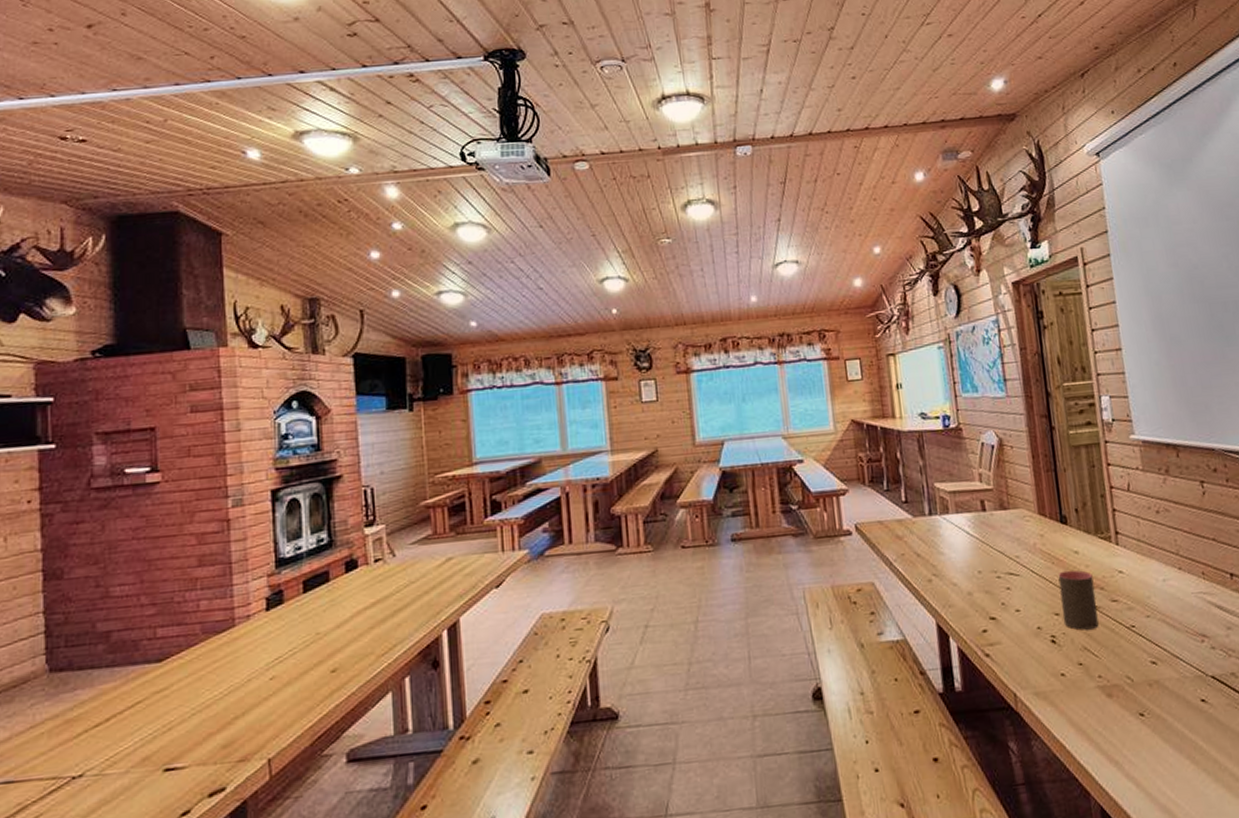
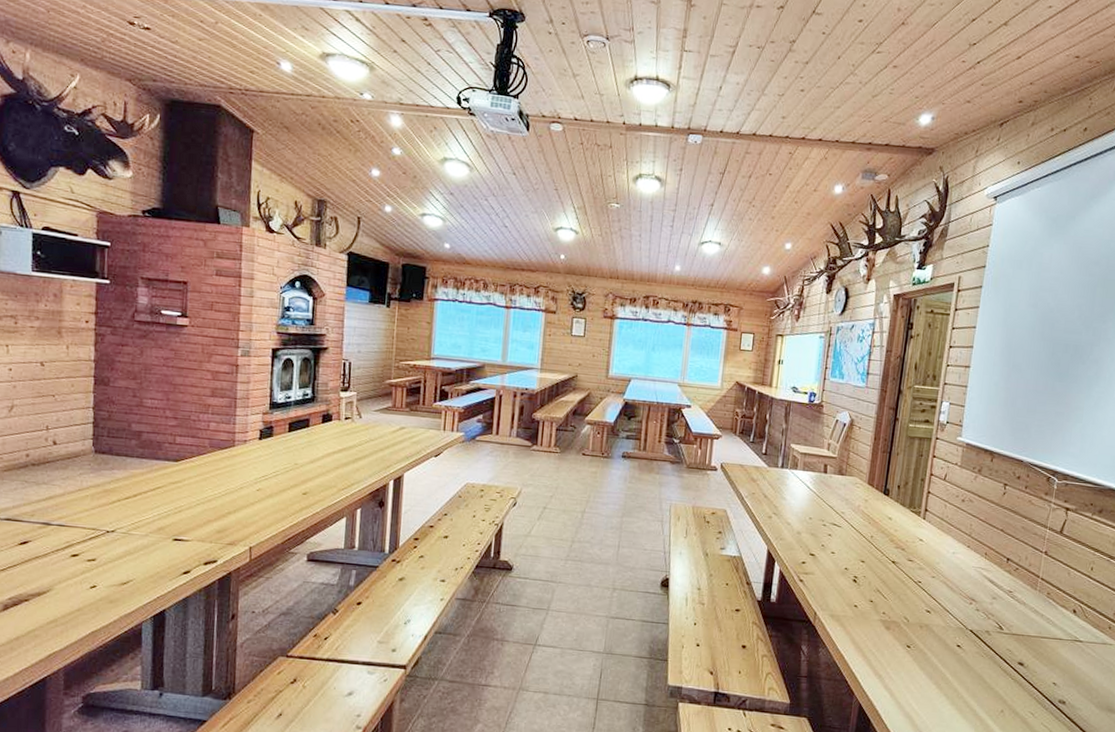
cup: present [1058,570,1099,630] -> none [866,530,898,578]

